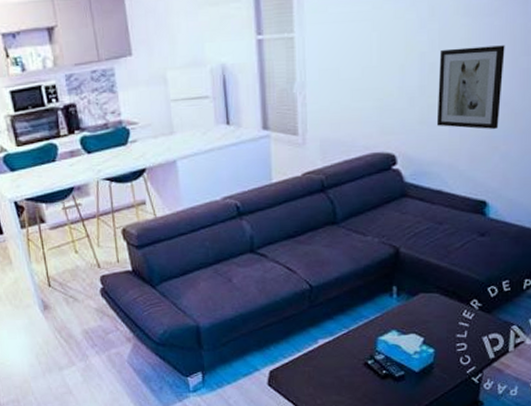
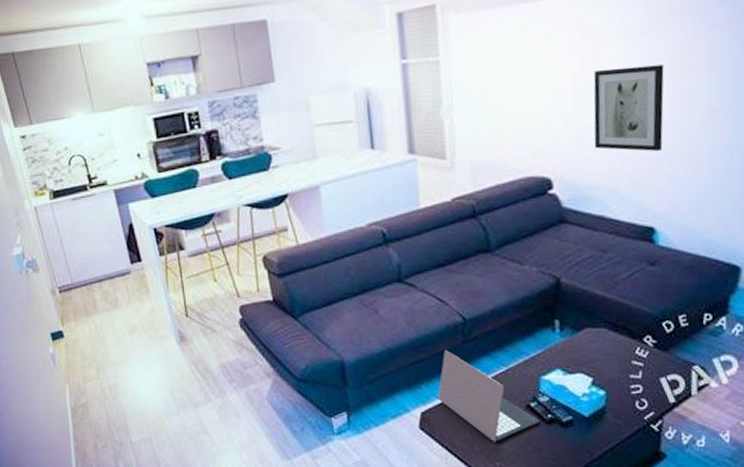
laptop: none [285,315,376,397] -> present [437,350,541,443]

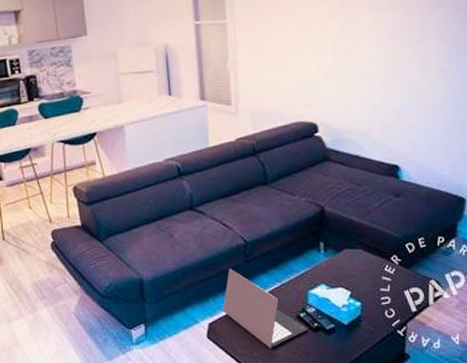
wall art: present [593,65,664,152] -> none [350,33,405,104]

